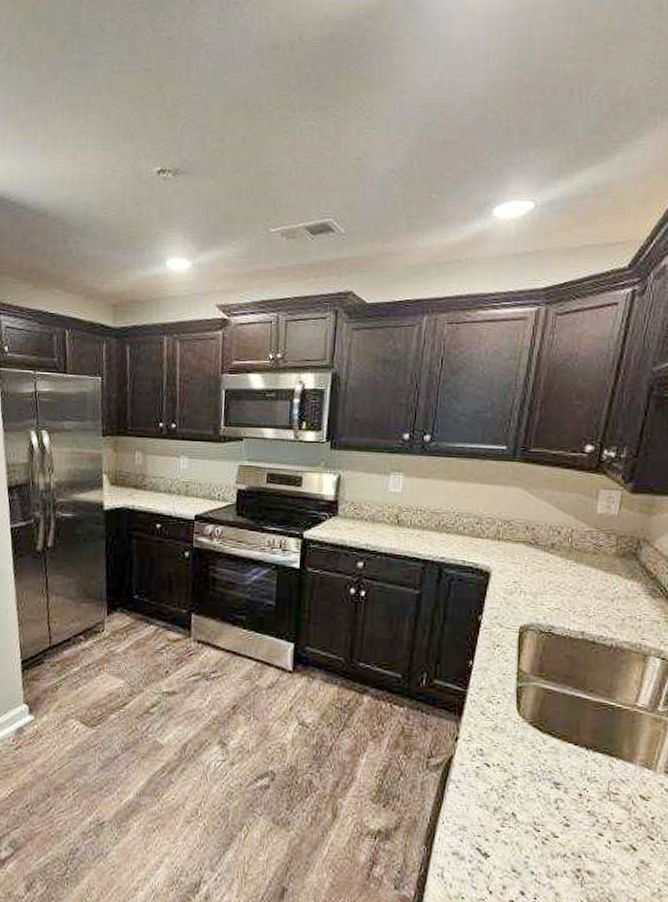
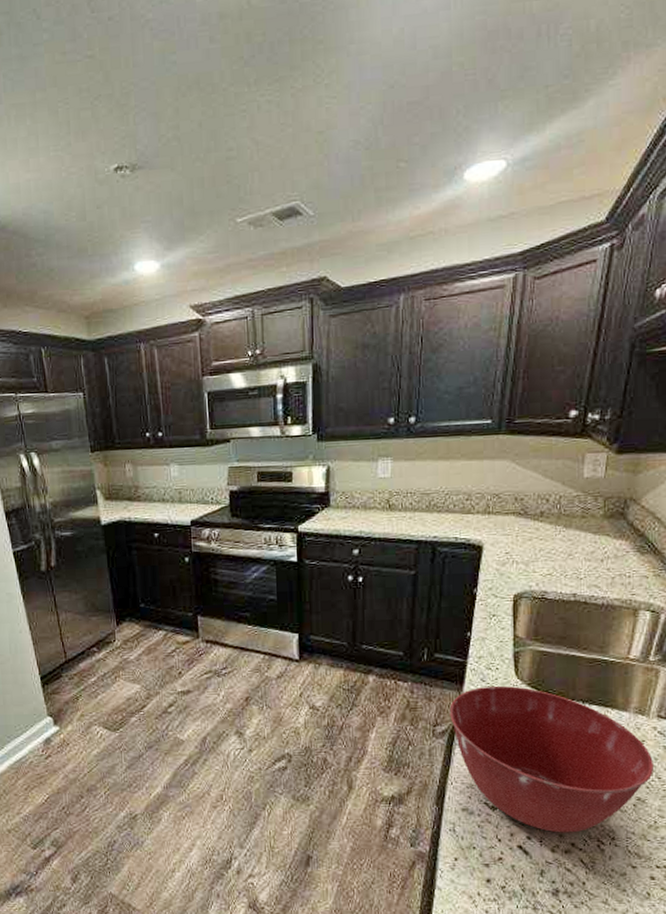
mixing bowl: none [445,720,659,893] -> present [449,685,653,833]

